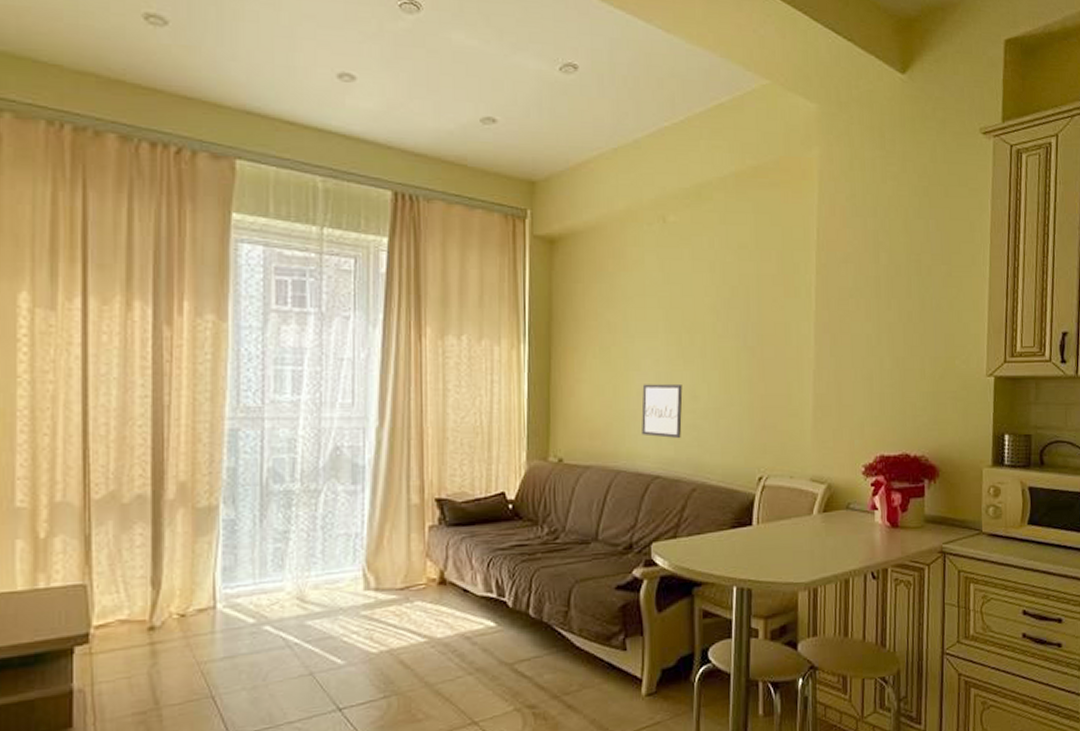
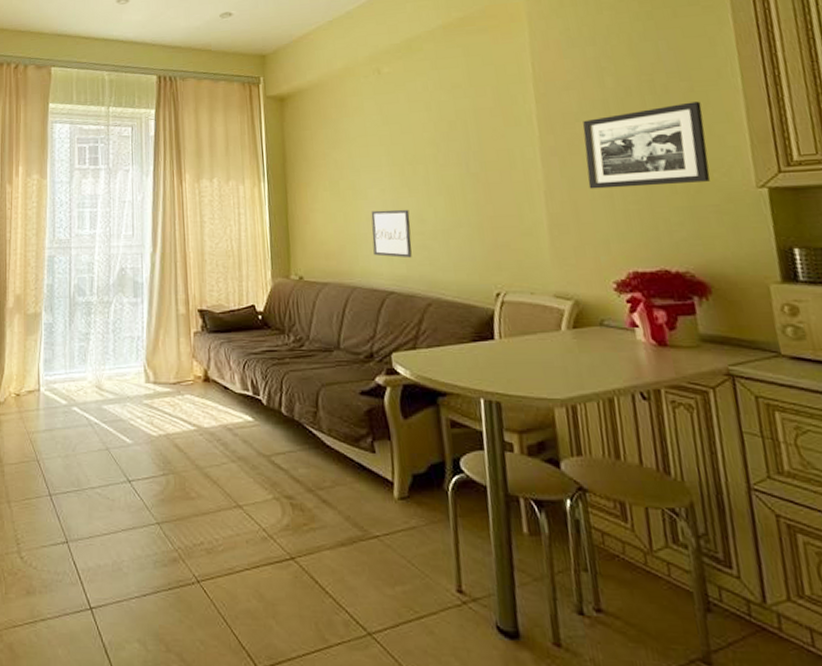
picture frame: none [853,287,955,370] -> present [582,101,711,189]

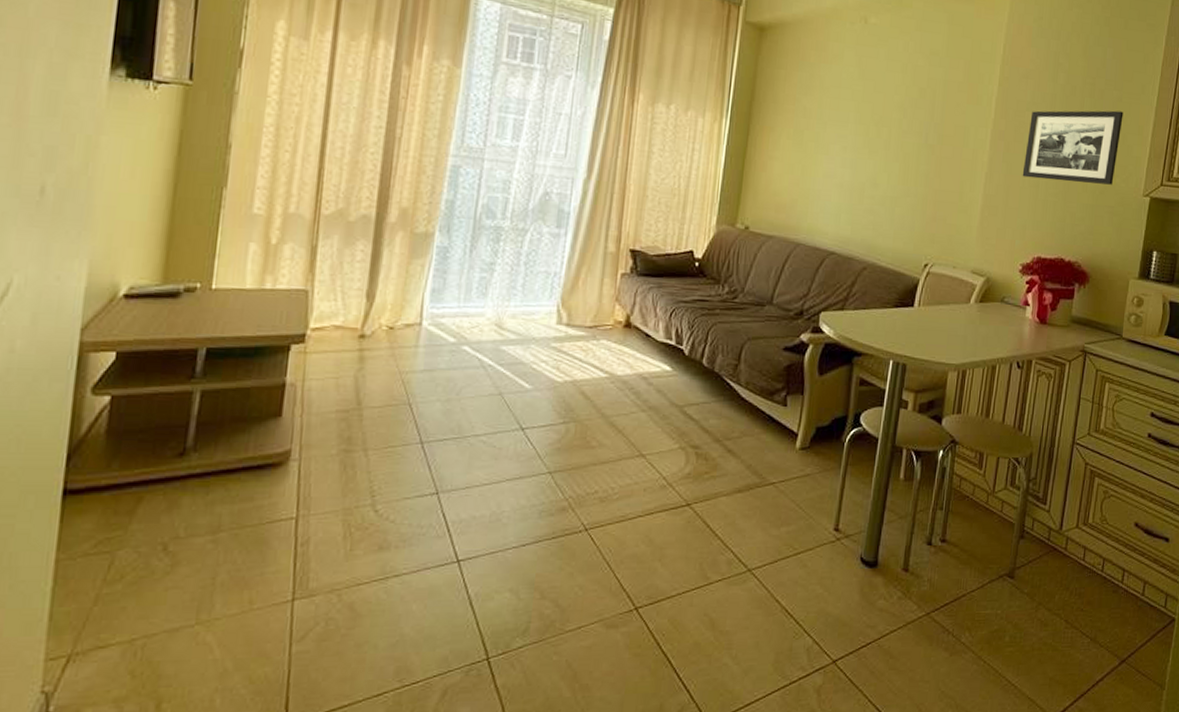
wall art: present [371,209,412,258] -> none [823,167,865,221]

